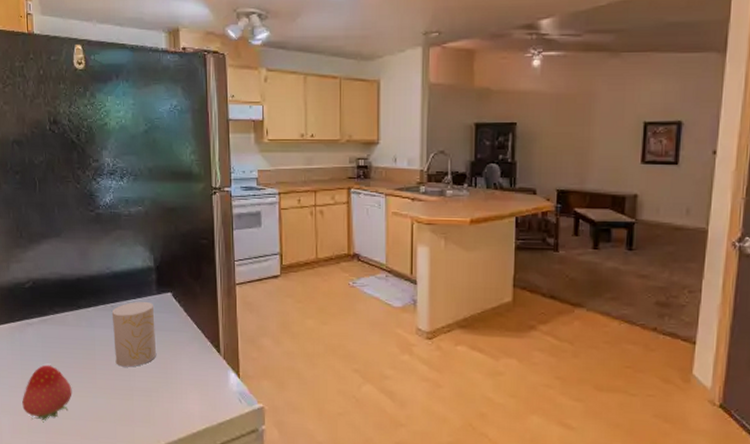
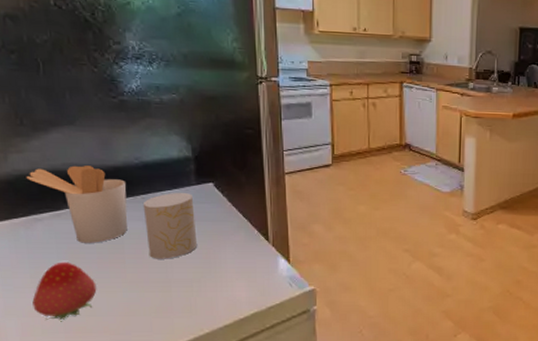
utensil holder: none [22,274,99,348] -> present [26,165,128,243]

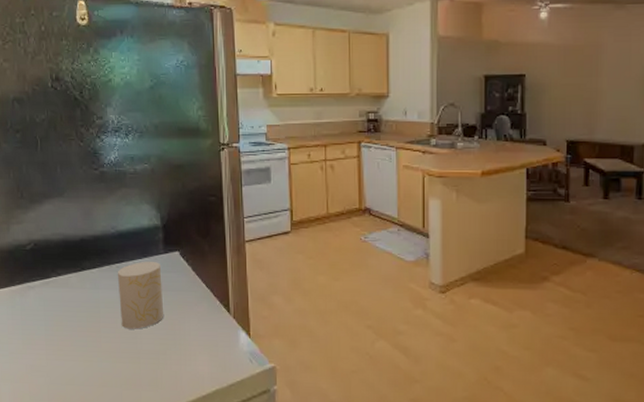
utensil holder: present [26,165,128,243] -> none [23,235,104,311]
fruit: present [32,262,97,322] -> none [23,329,76,389]

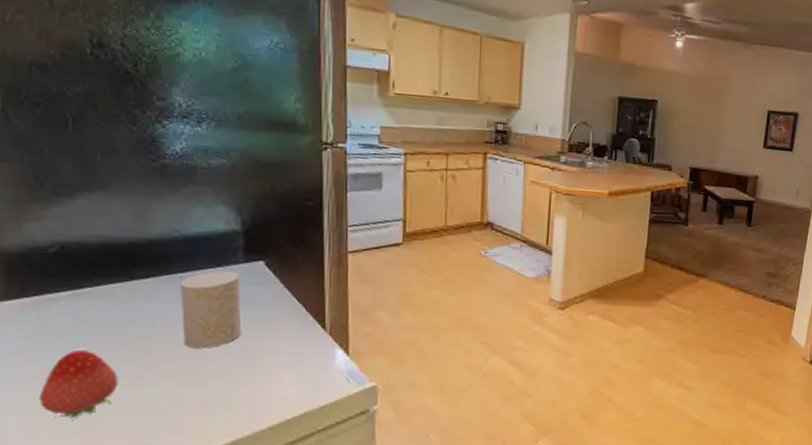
fruit: none [23,329,76,389] -> present [39,349,119,421]

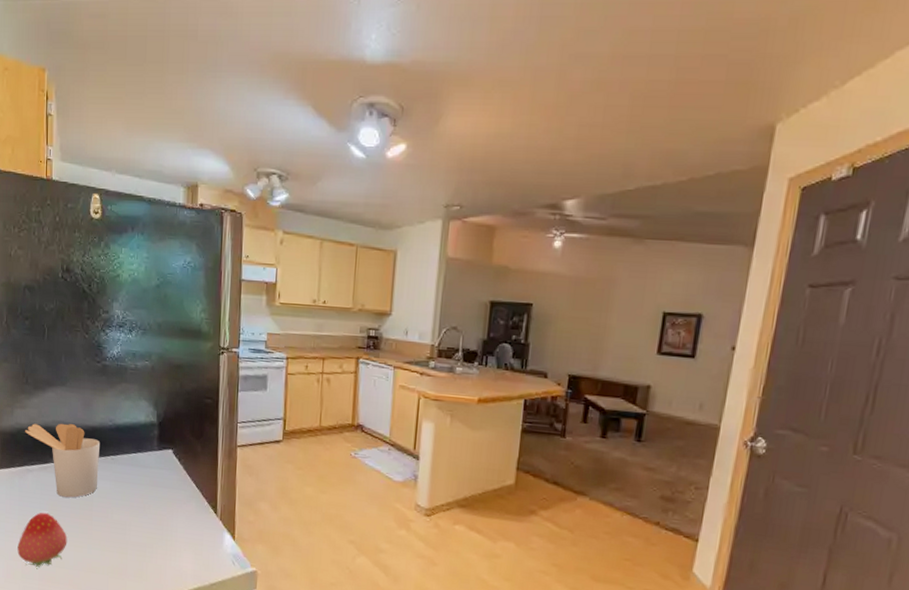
utensil holder: none [43,237,162,328] -> present [25,423,101,498]
cup: present [181,270,242,349] -> none [112,456,154,521]

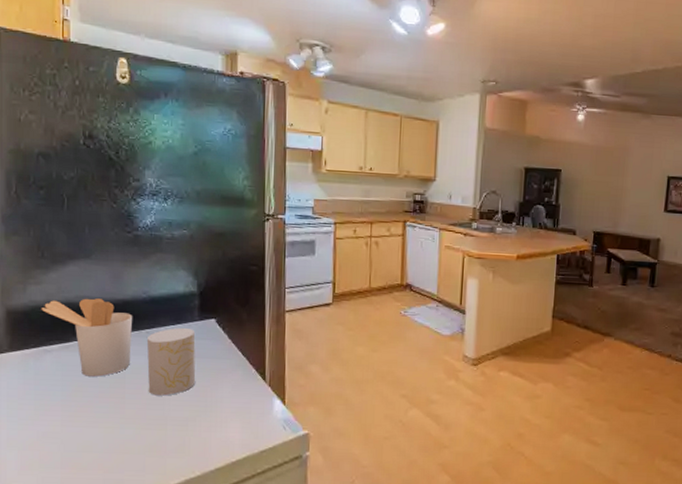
fruit: present [17,512,68,569] -> none [34,394,96,457]
cup: none [112,456,154,521] -> present [147,327,196,396]

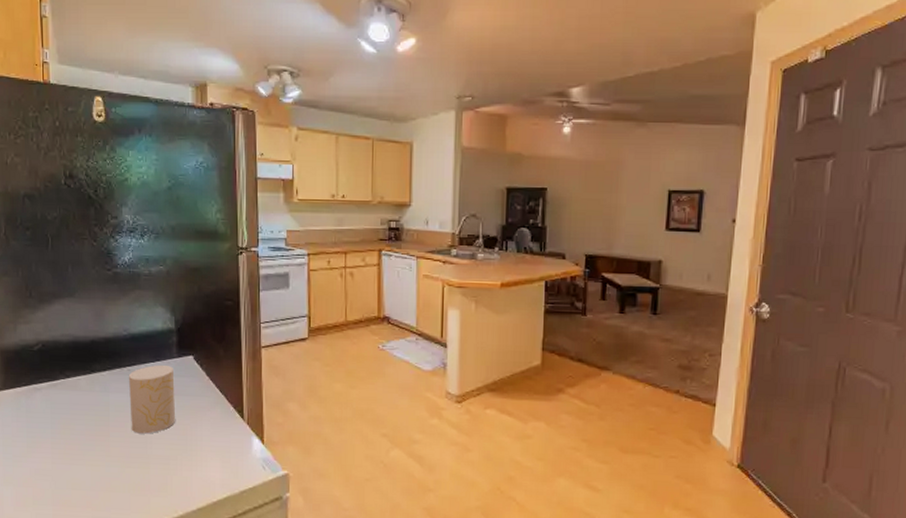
utensil holder: present [41,298,133,377] -> none [30,336,115,415]

